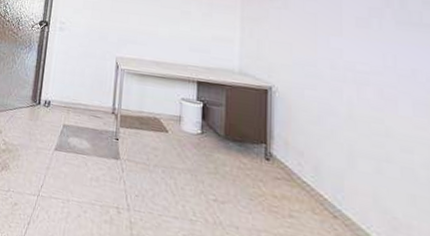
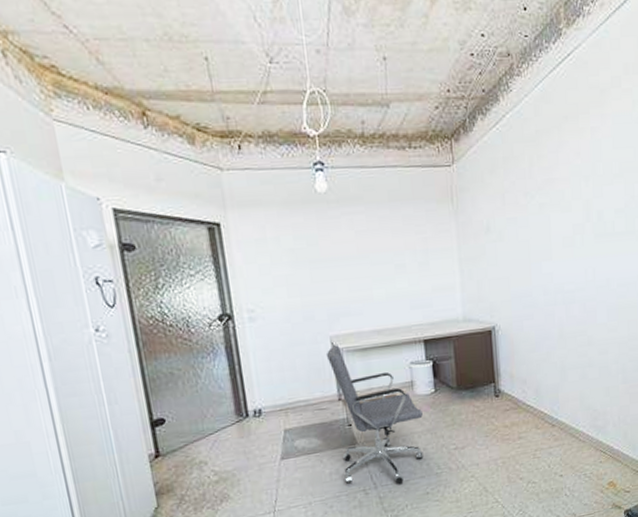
office chair: none [102,65,186,217] -> present [325,345,424,485]

